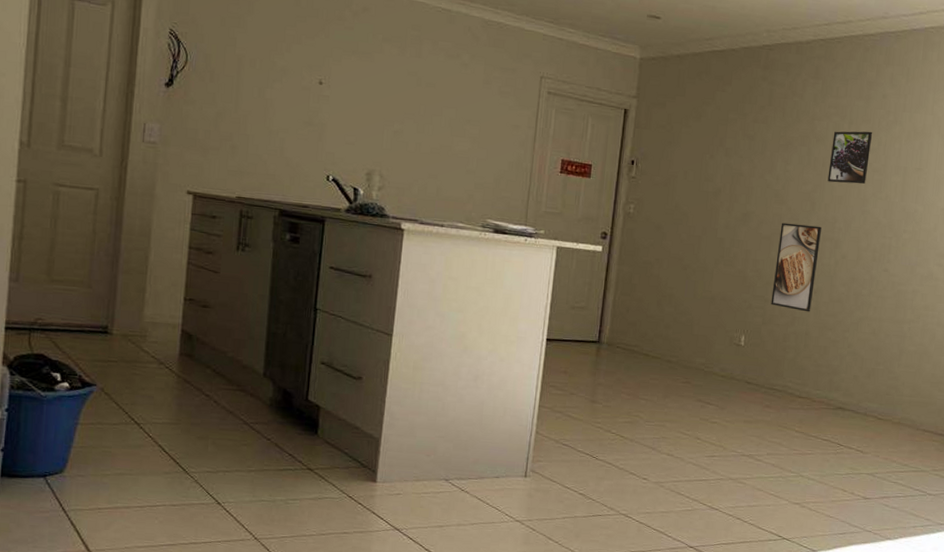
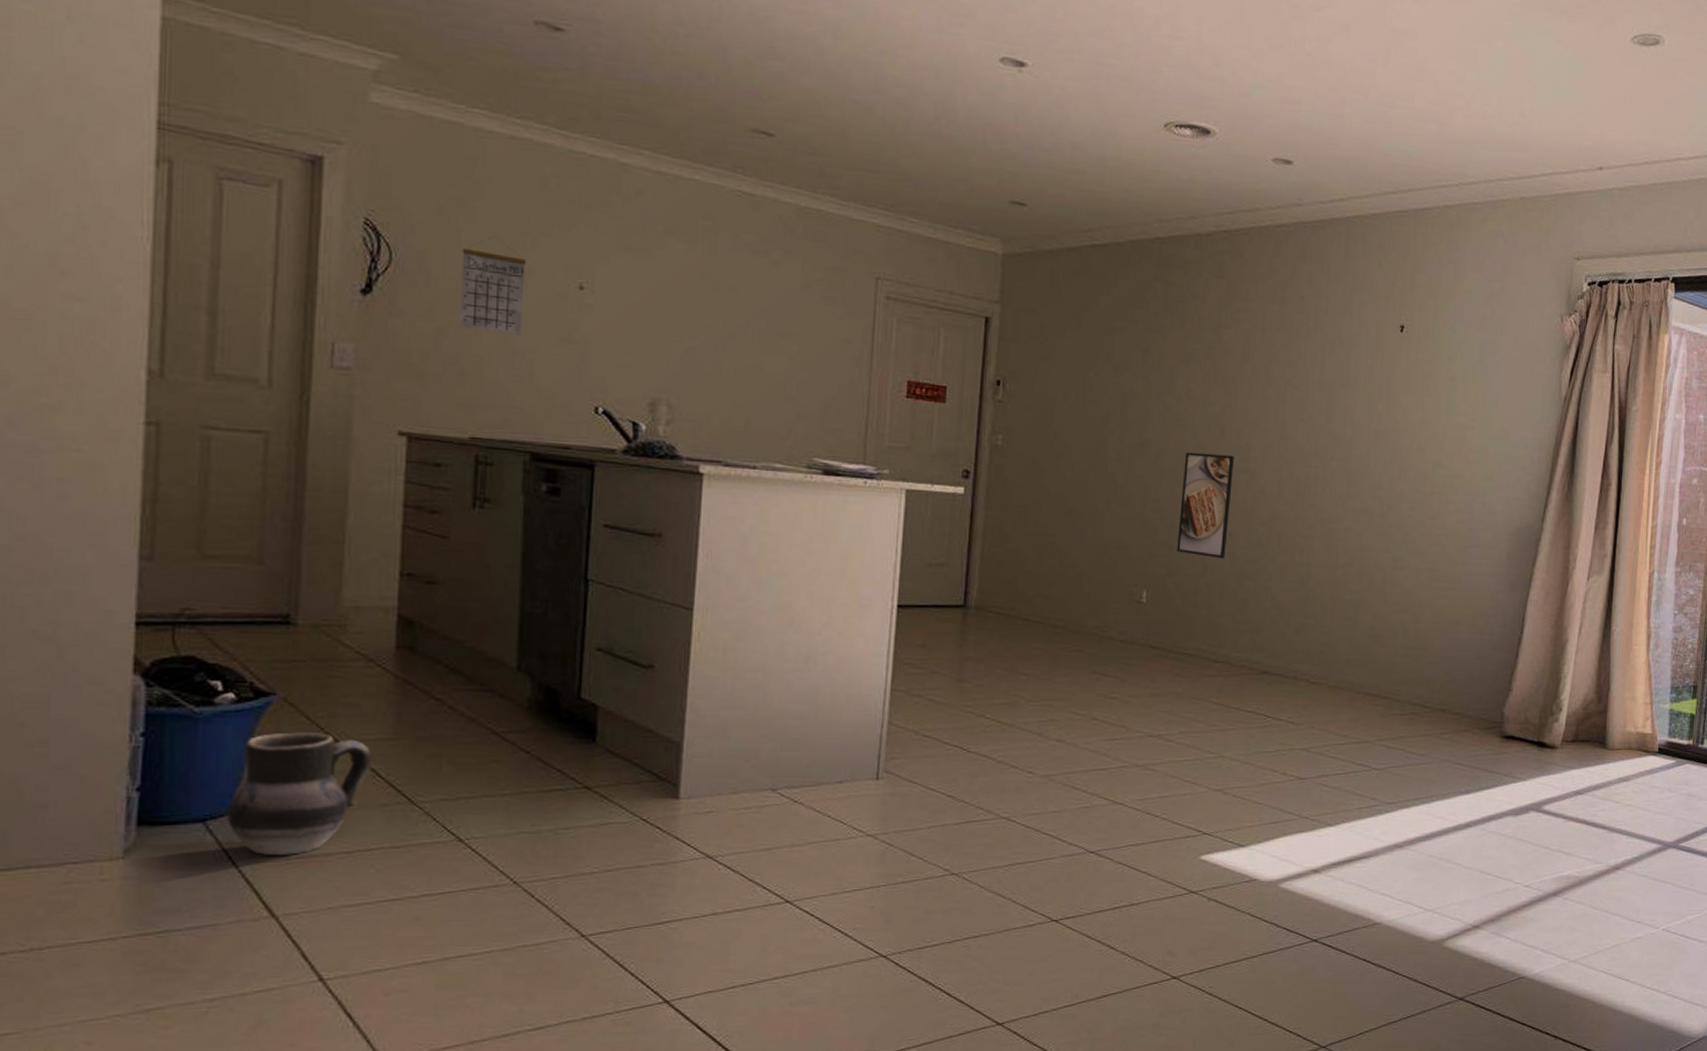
ceramic jug: none [60,414,160,506] -> present [227,732,372,855]
calendar: none [233,43,283,119] -> present [460,236,527,335]
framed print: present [827,131,873,185] -> none [1239,340,1291,404]

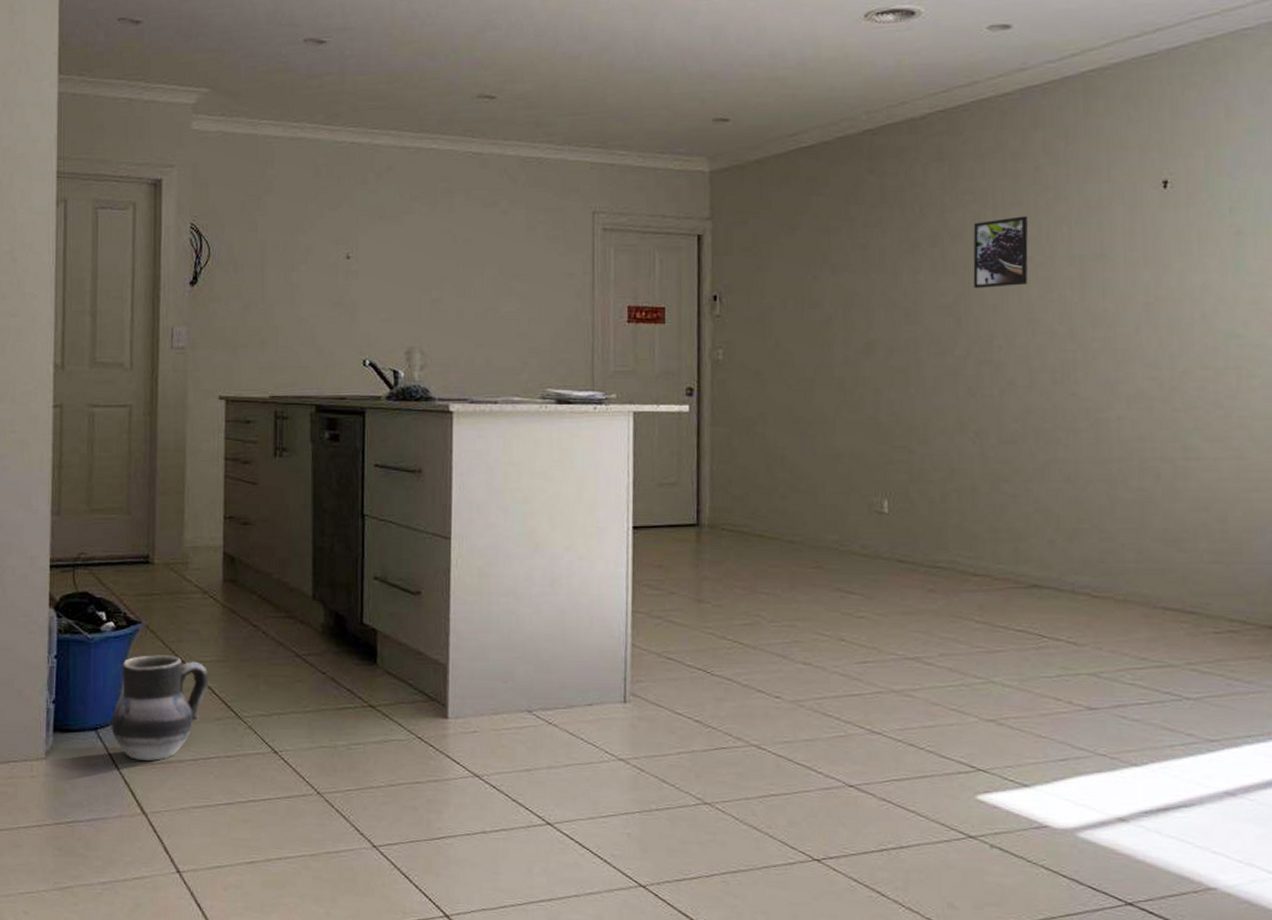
calendar: present [460,236,527,335] -> none [259,223,307,305]
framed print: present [1177,452,1235,559] -> none [917,347,976,461]
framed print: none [1239,340,1291,404] -> present [973,216,1029,289]

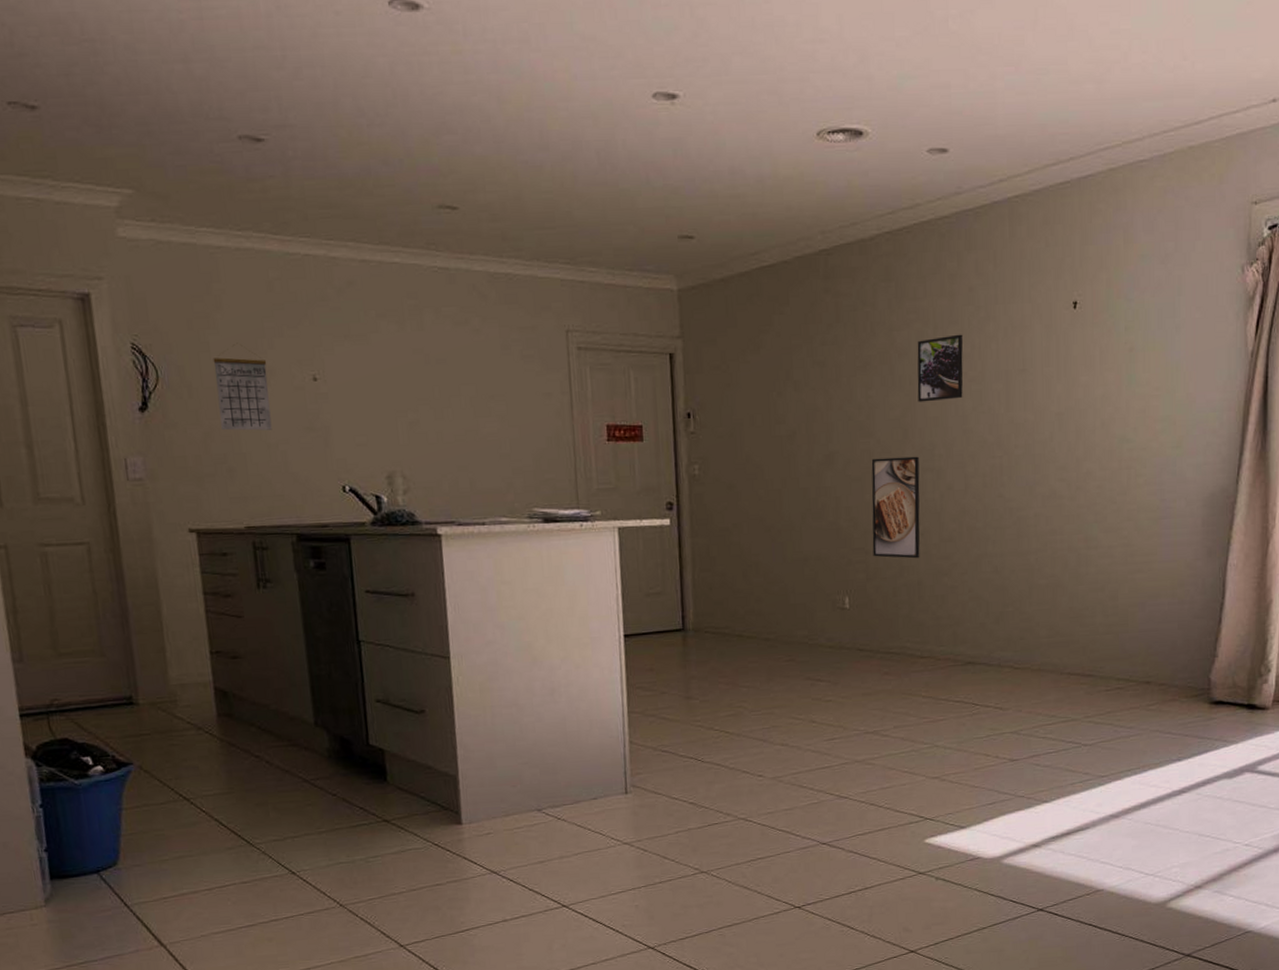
ceramic jug: present [111,655,209,761] -> none [113,793,215,896]
calendar: none [259,223,307,305] -> present [213,343,272,431]
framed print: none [917,347,976,461] -> present [871,456,920,559]

